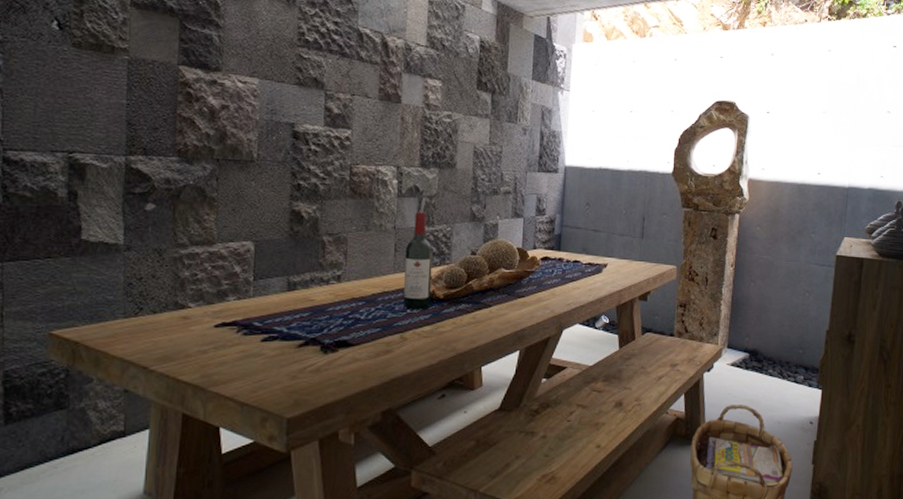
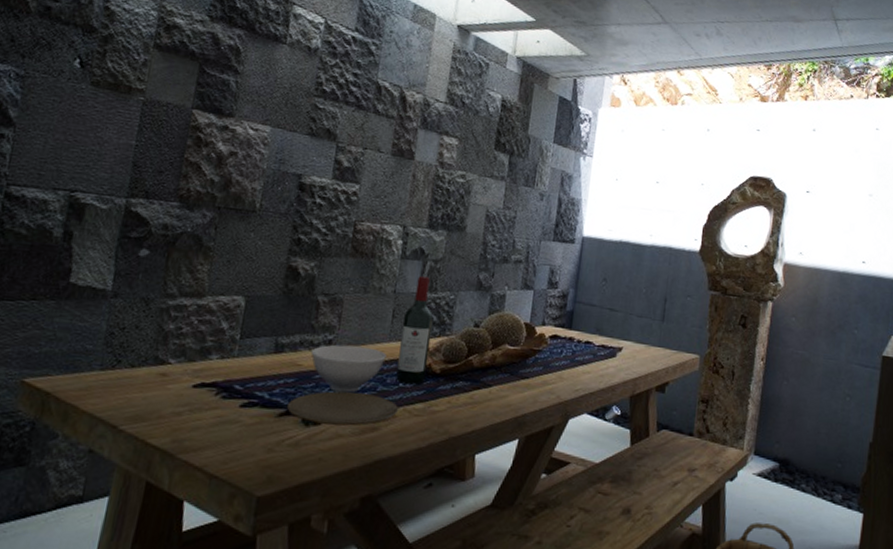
plate: none [306,320,408,351] -> present [287,391,398,426]
bowl: none [322,279,393,321] -> present [310,344,387,393]

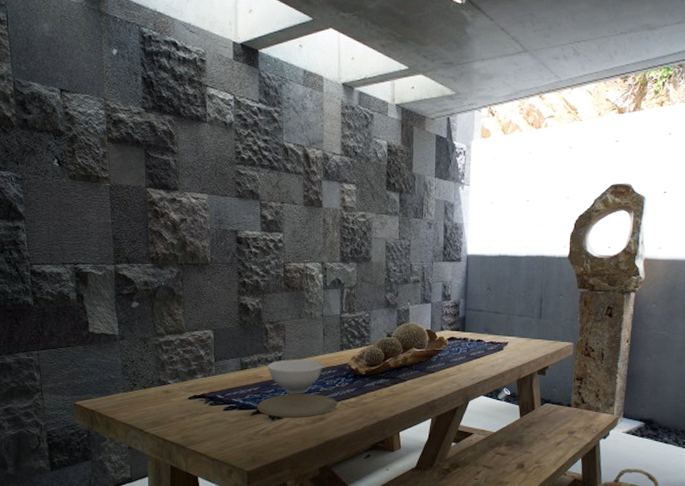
wine bottle: present [396,276,434,385] -> none [331,301,355,384]

